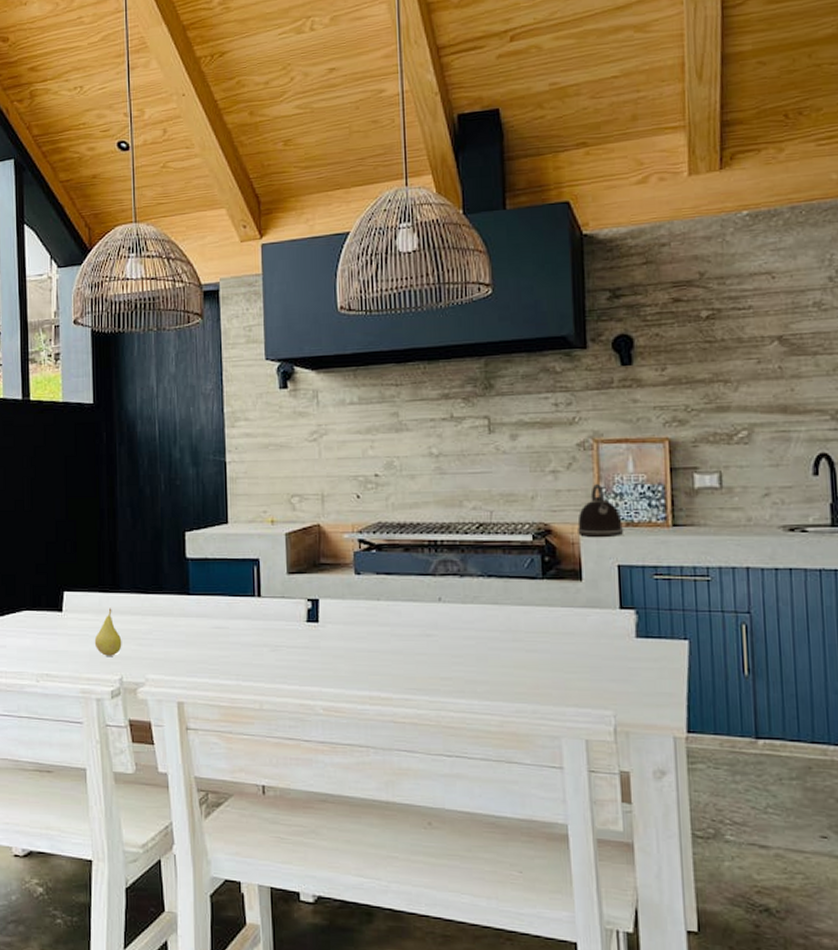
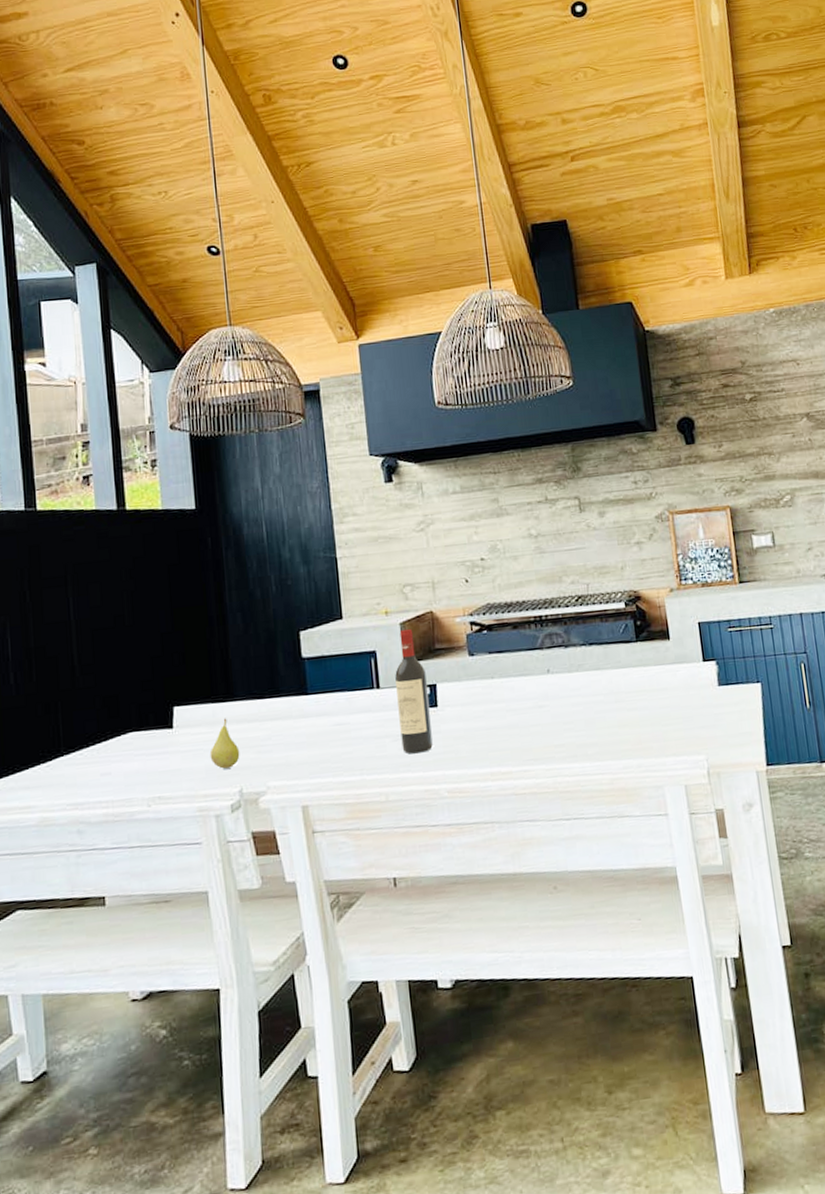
wine bottle: none [277,541,311,667] -> present [395,629,433,754]
kettle: present [577,484,624,538] -> none [661,551,701,600]

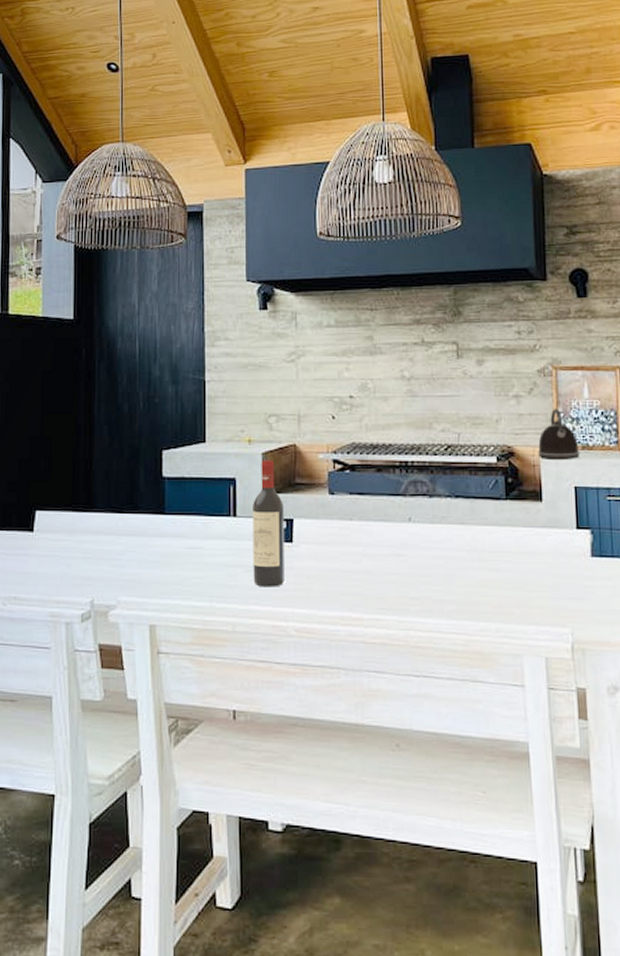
fruit: present [209,718,240,769] -> none [66,528,94,578]
kettle: none [661,551,701,600] -> present [538,409,580,461]

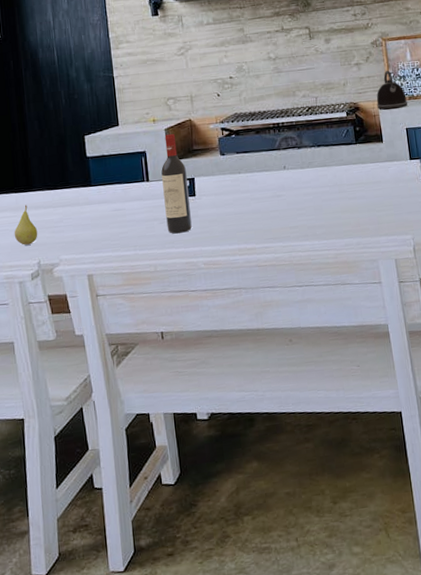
fruit: none [66,528,94,578] -> present [14,205,38,245]

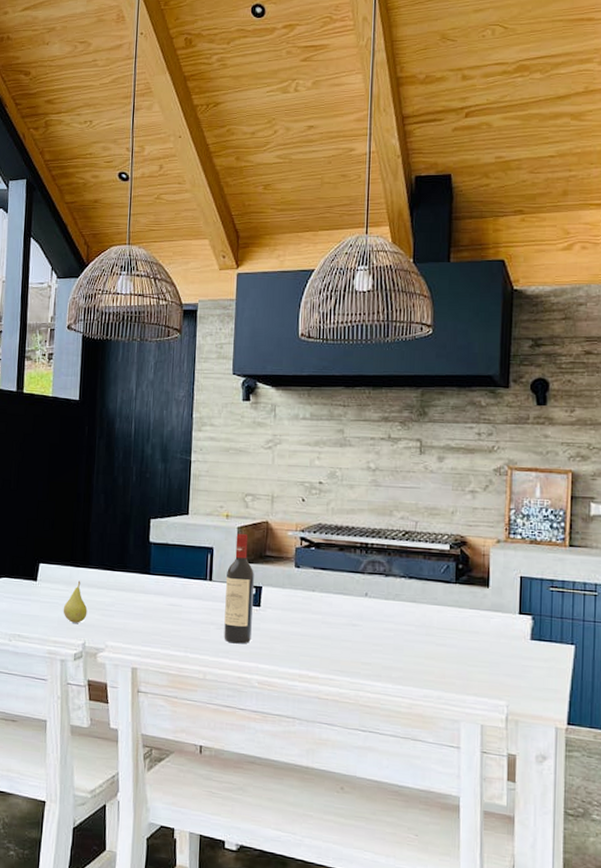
kettle: present [376,71,408,110] -> none [489,505,528,552]

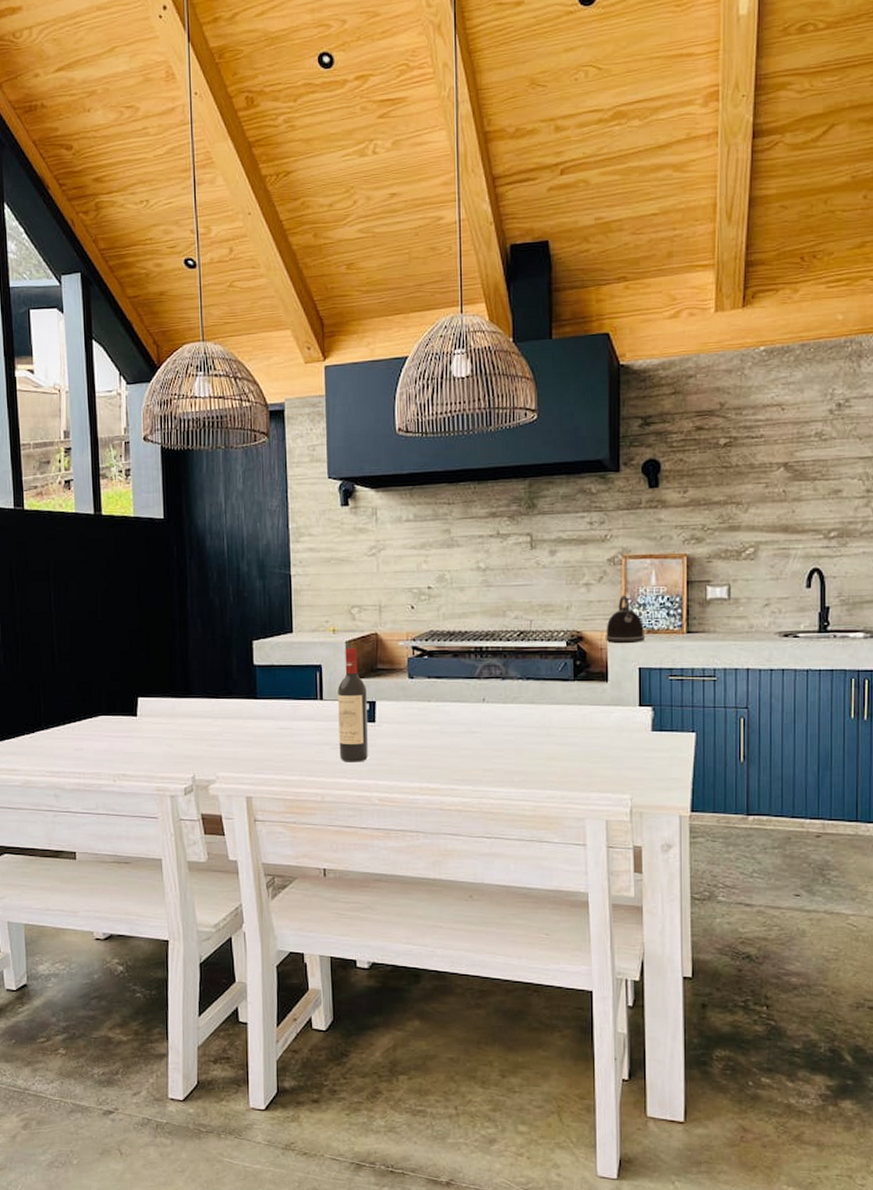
fruit: present [63,581,87,623] -> none [168,712,194,756]
kettle: none [489,505,528,552] -> present [606,596,646,644]

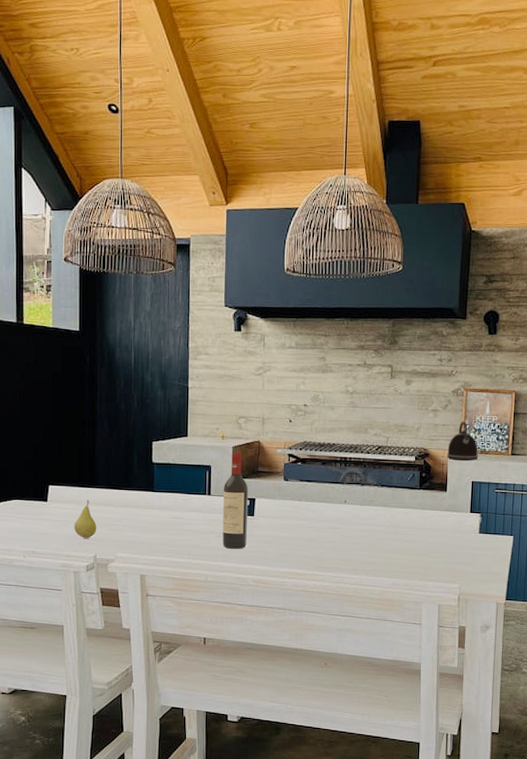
fruit: none [168,712,194,756] -> present [74,500,97,538]

